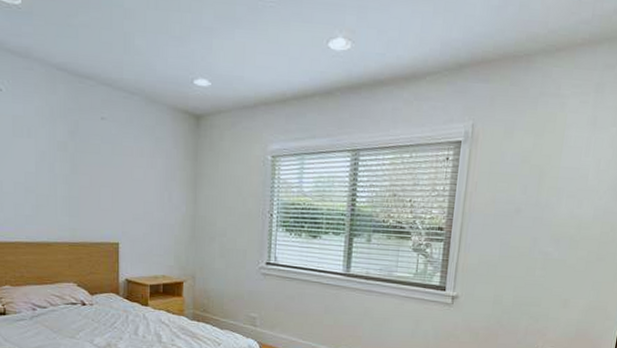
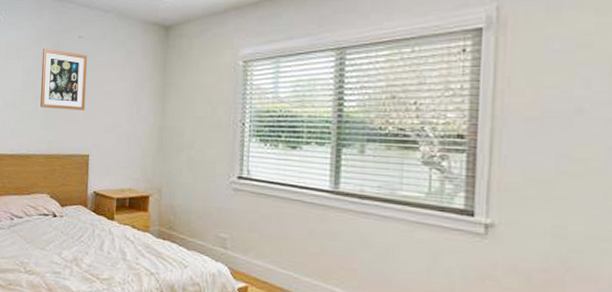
wall art: none [58,128,113,197] -> present [40,49,88,110]

